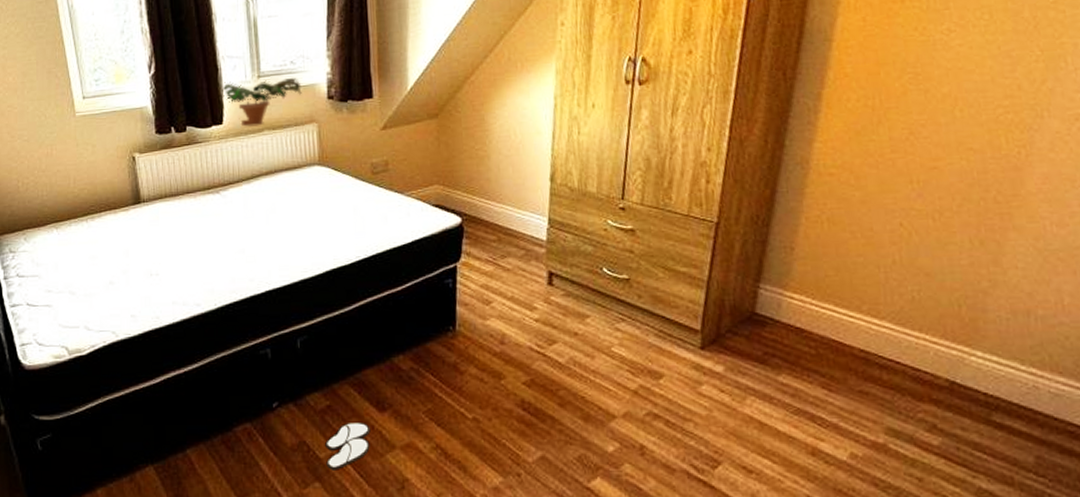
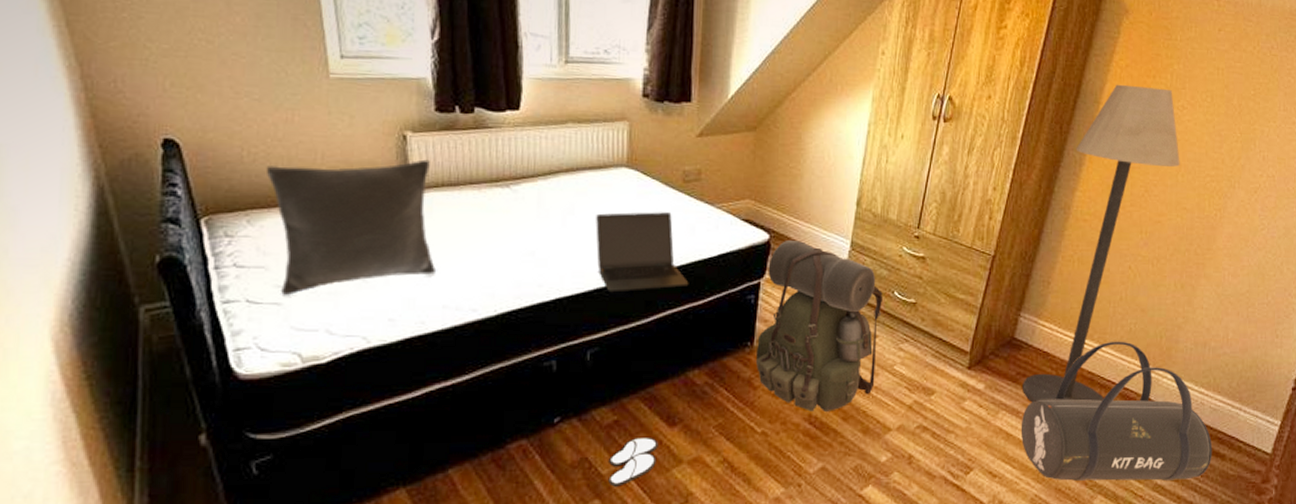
pillow: none [35,175,166,299] -> present [266,159,437,296]
potted plant: present [221,77,302,127] -> none [520,62,615,117]
laptop: none [295,204,386,283] -> present [595,212,689,293]
backpack: none [459,221,591,397] -> present [755,239,883,412]
floor lamp: none [773,12,956,387] -> present [1023,84,1180,403]
duffel bag: none [777,312,1063,484] -> present [1020,341,1213,481]

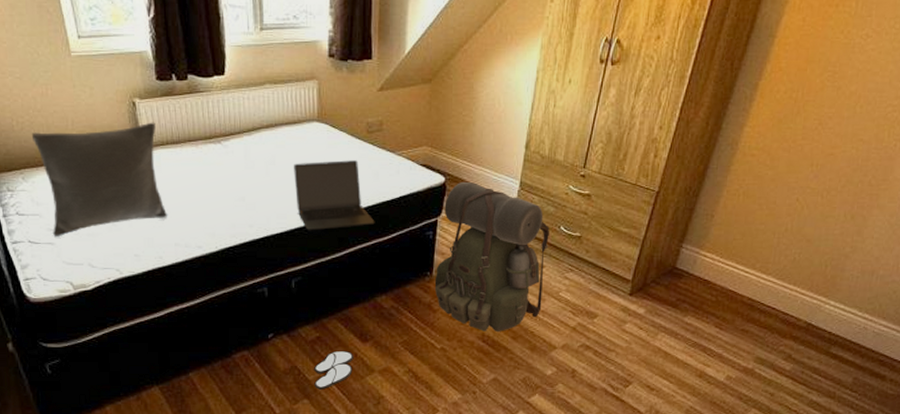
duffel bag: present [1020,341,1213,481] -> none [678,270,873,397]
floor lamp: present [1023,84,1180,403] -> none [682,16,860,326]

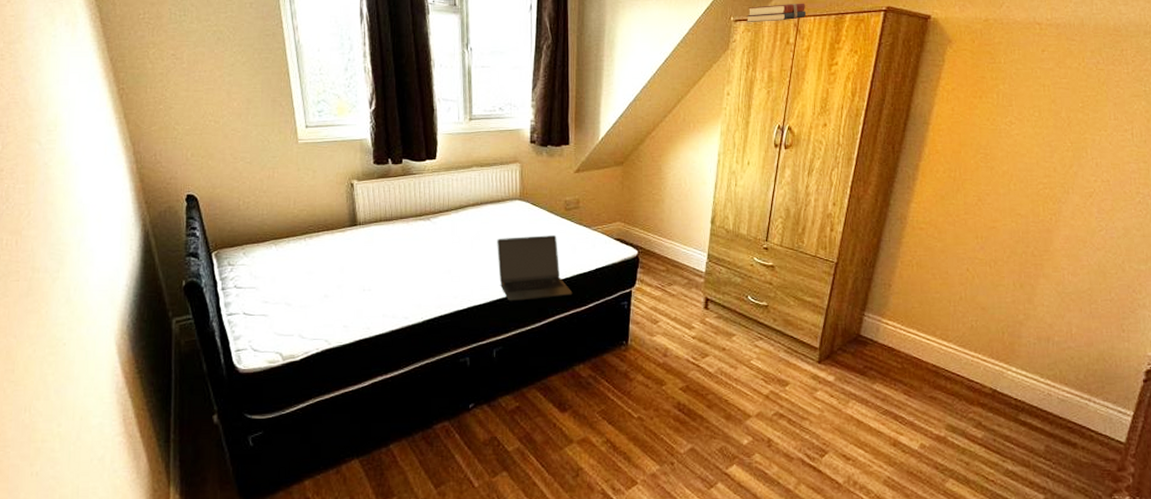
pillow: present [31,122,168,238] -> none [255,201,378,310]
slippers: present [314,351,354,390] -> none [513,421,553,462]
backpack: present [434,181,549,331] -> none [630,254,738,400]

